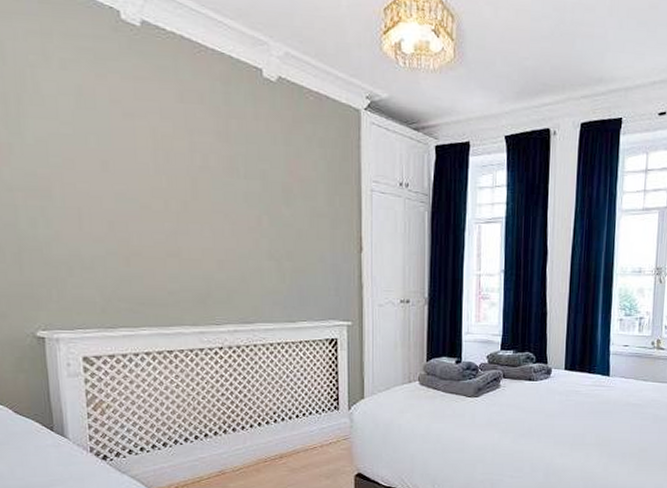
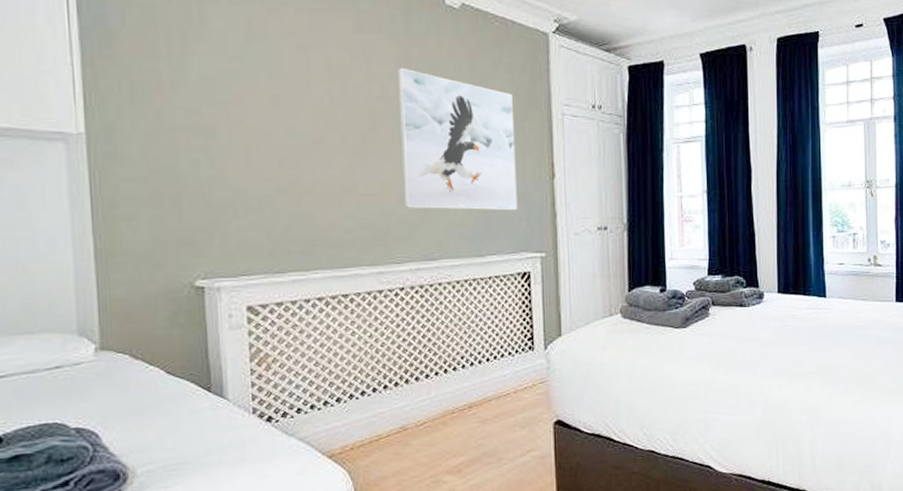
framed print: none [217,138,327,281] -> present [397,67,517,211]

